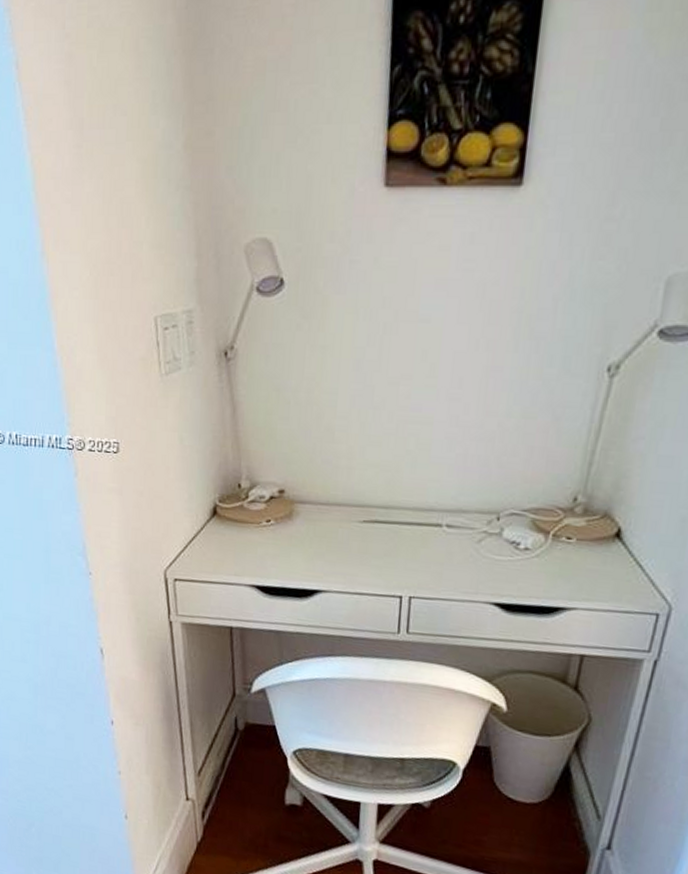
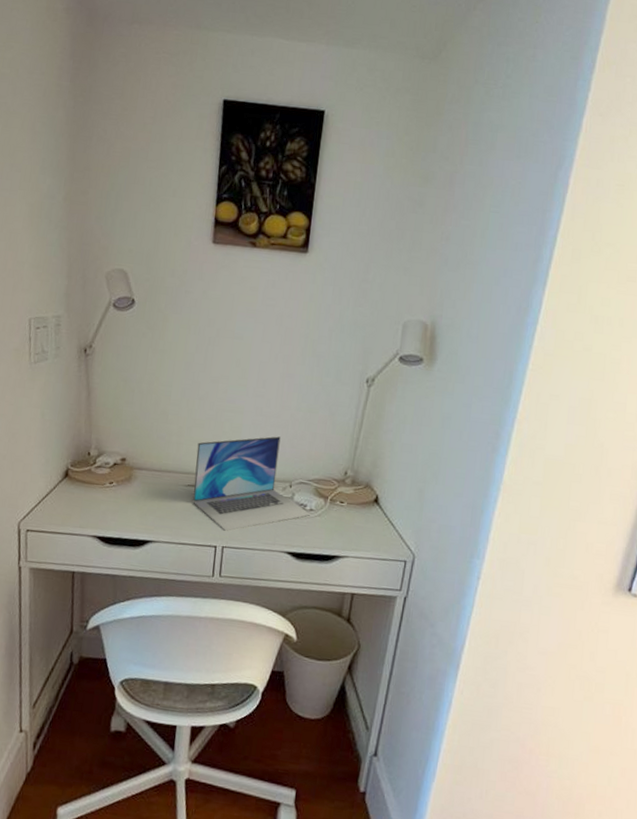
laptop: none [370,453,526,578] -> present [193,436,311,531]

